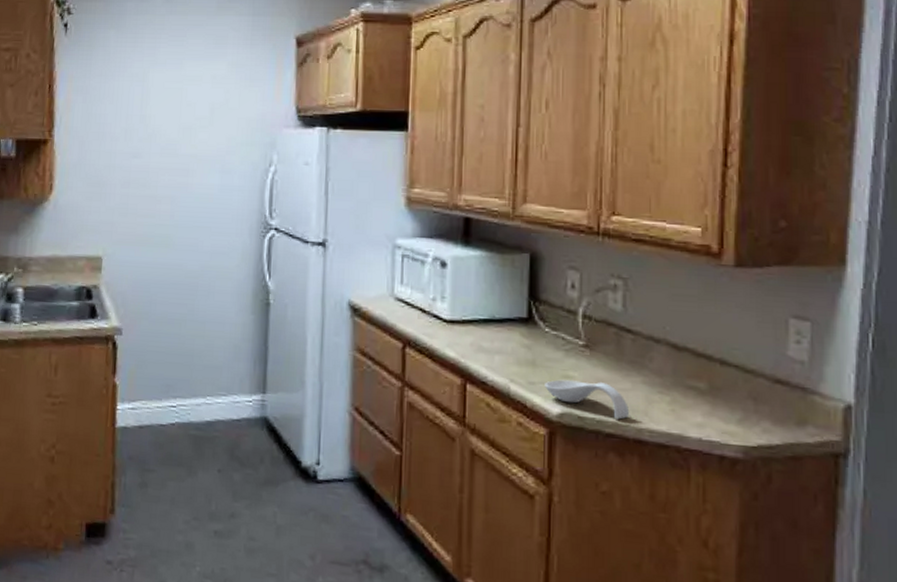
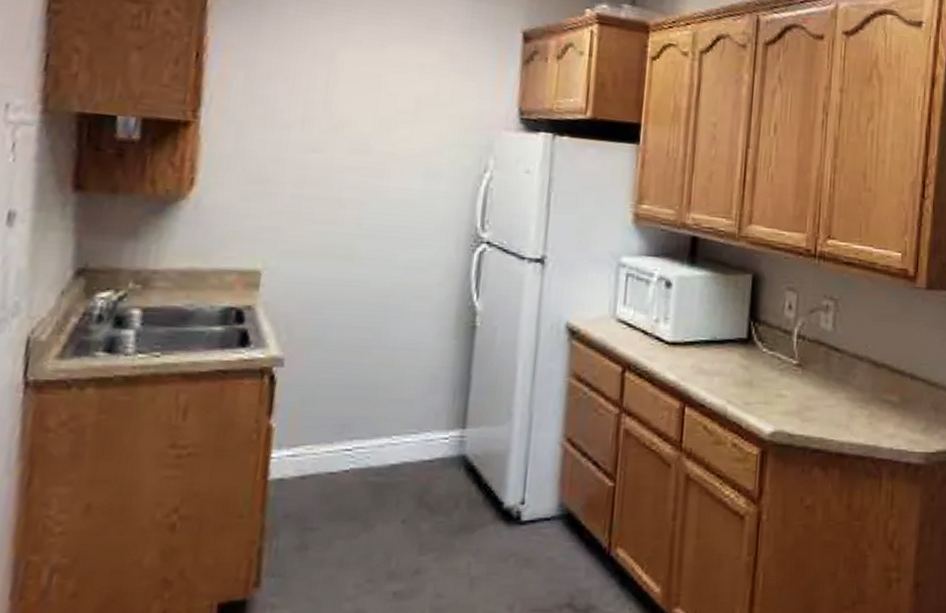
spoon rest: present [545,379,630,420] -> none [760,399,834,435]

